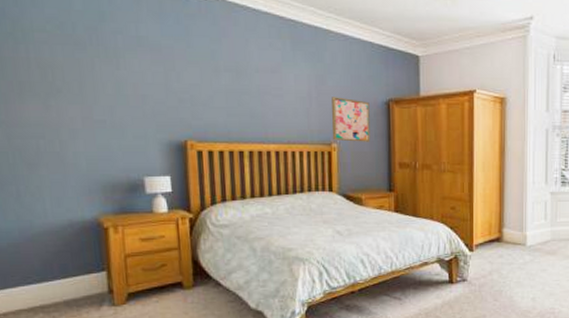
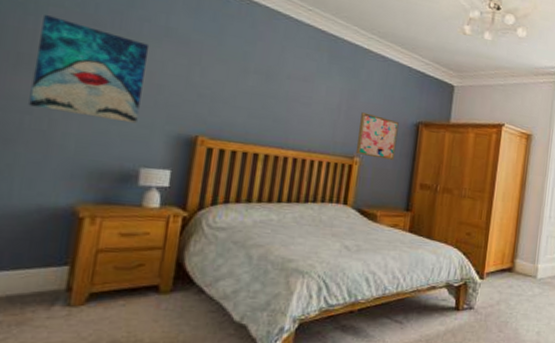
wall art: none [32,40,132,136] -> present [28,14,150,124]

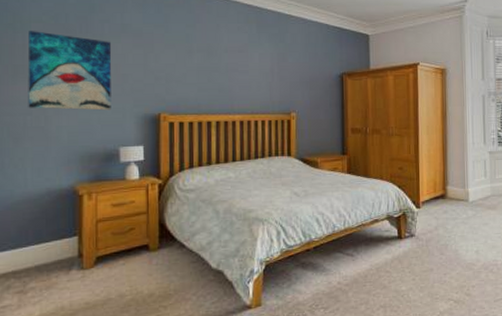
wall art: present [355,112,399,160] -> none [291,72,326,111]

